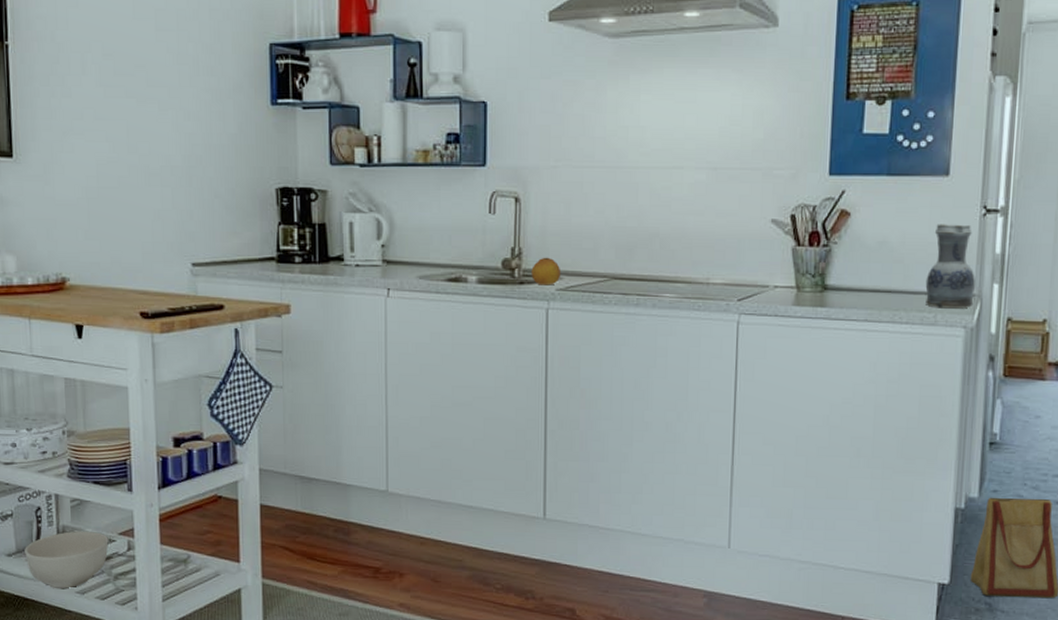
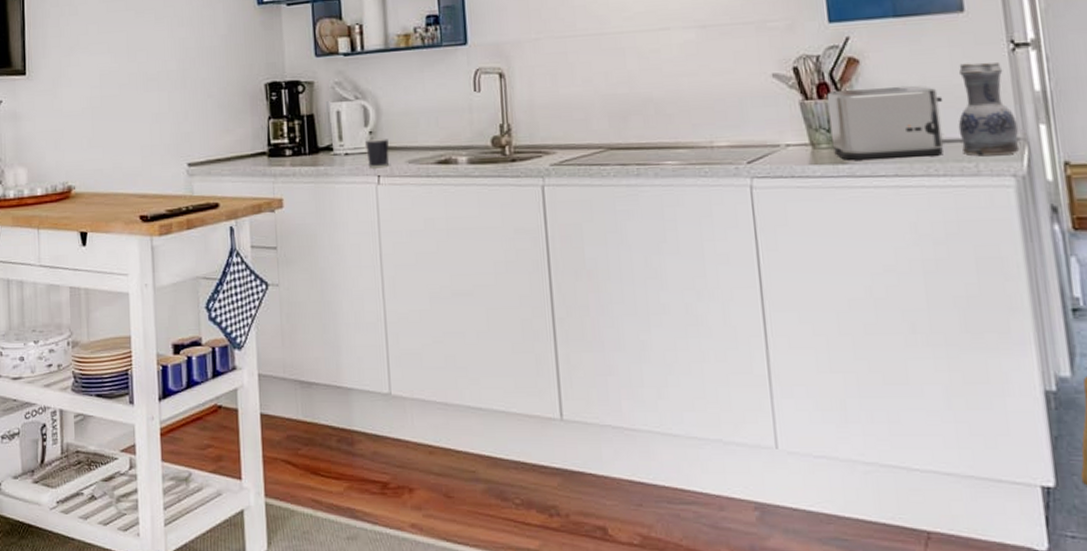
bowl: present [24,530,109,588] -> none [30,448,111,513]
mug: none [376,252,402,282] -> present [365,138,390,169]
fruit: present [531,257,561,286] -> none [522,131,554,162]
toaster: none [814,239,917,307] -> present [826,85,944,161]

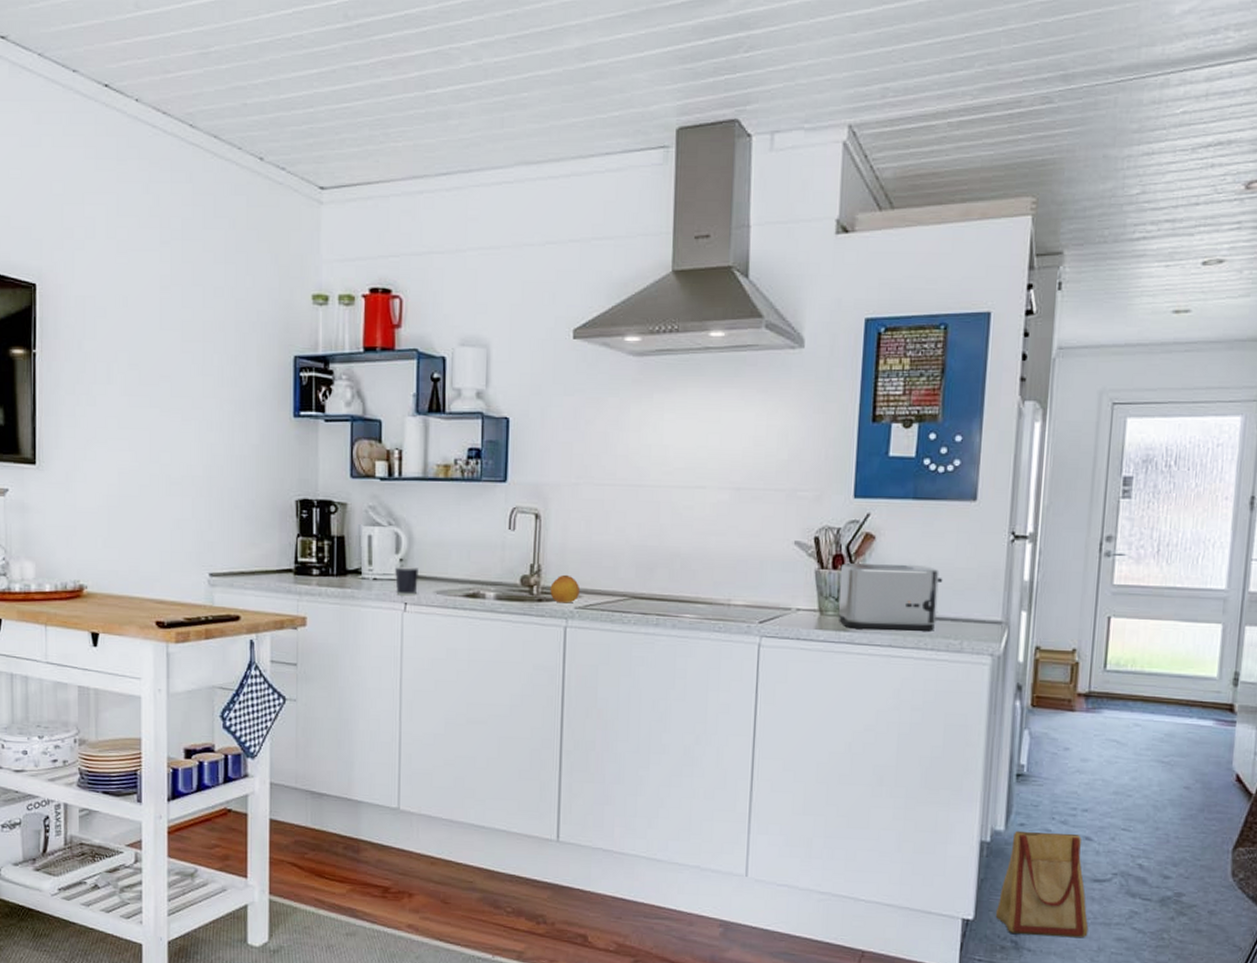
fruit: none [522,131,554,162] -> present [550,574,581,603]
ceramic jug: present [958,62,1020,157] -> none [951,549,1004,636]

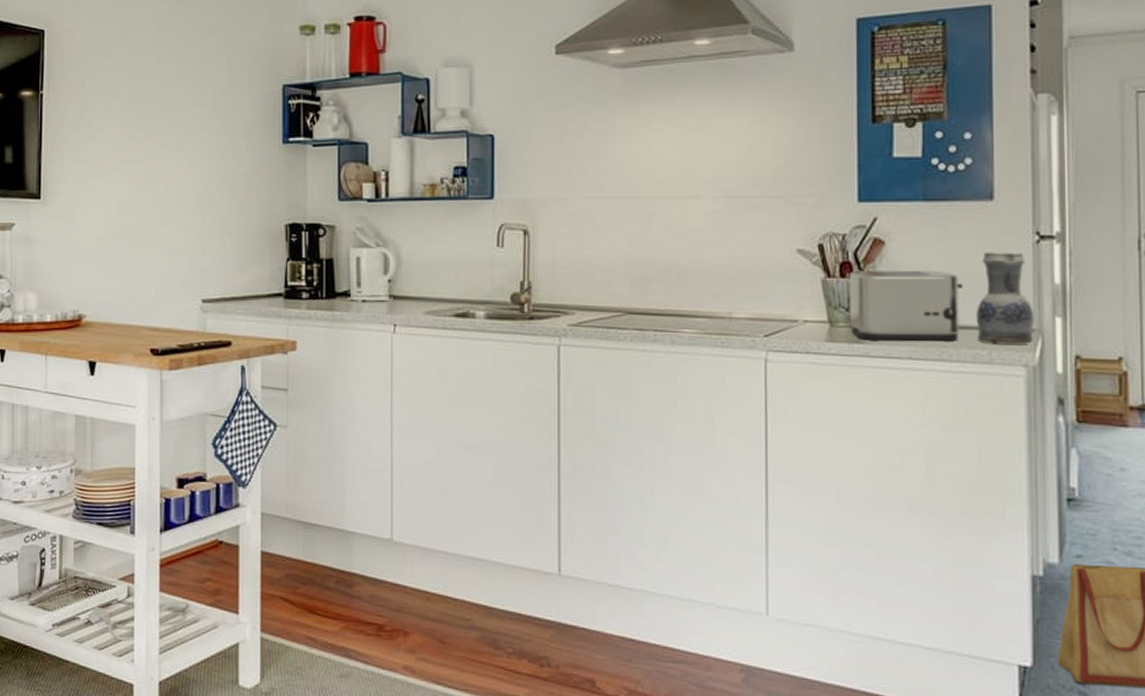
mug: present [394,566,420,596] -> none [383,287,408,317]
fruit: present [550,574,581,603] -> none [542,291,573,321]
ceramic jug: none [951,549,1004,636] -> present [976,252,1035,345]

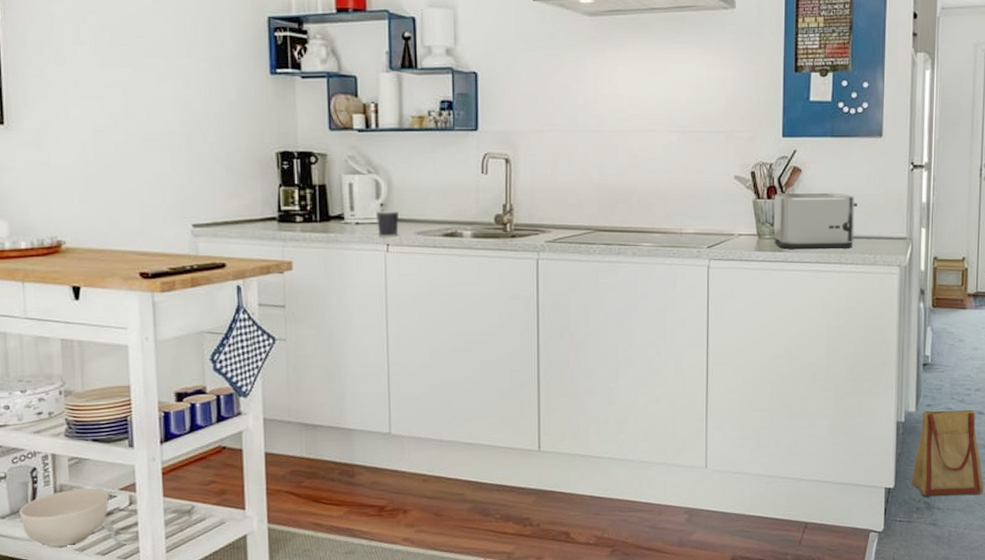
bowl: none [27,574,109,636] -> present [19,488,109,547]
mug: none [383,287,408,317] -> present [375,210,400,238]
ceramic jug: present [976,252,1035,345] -> none [866,178,907,250]

